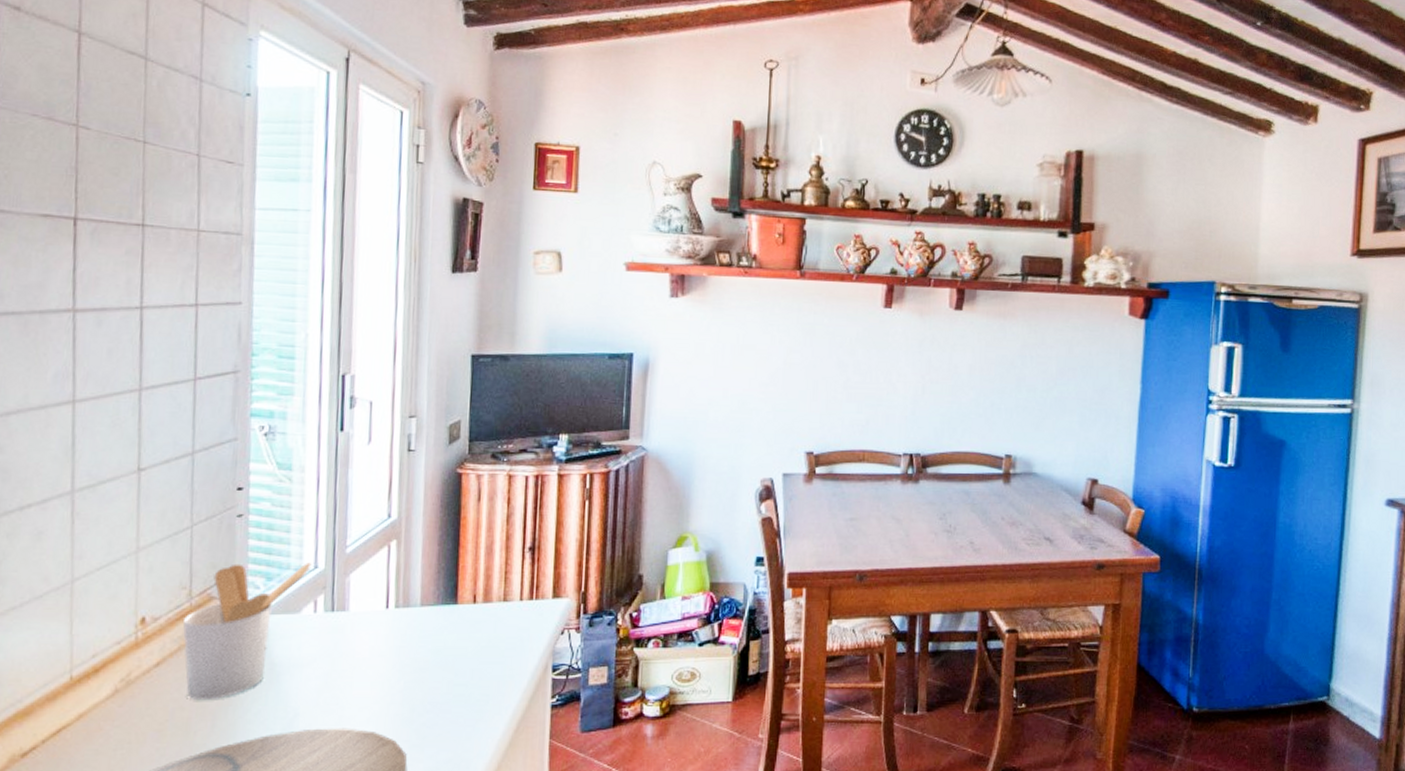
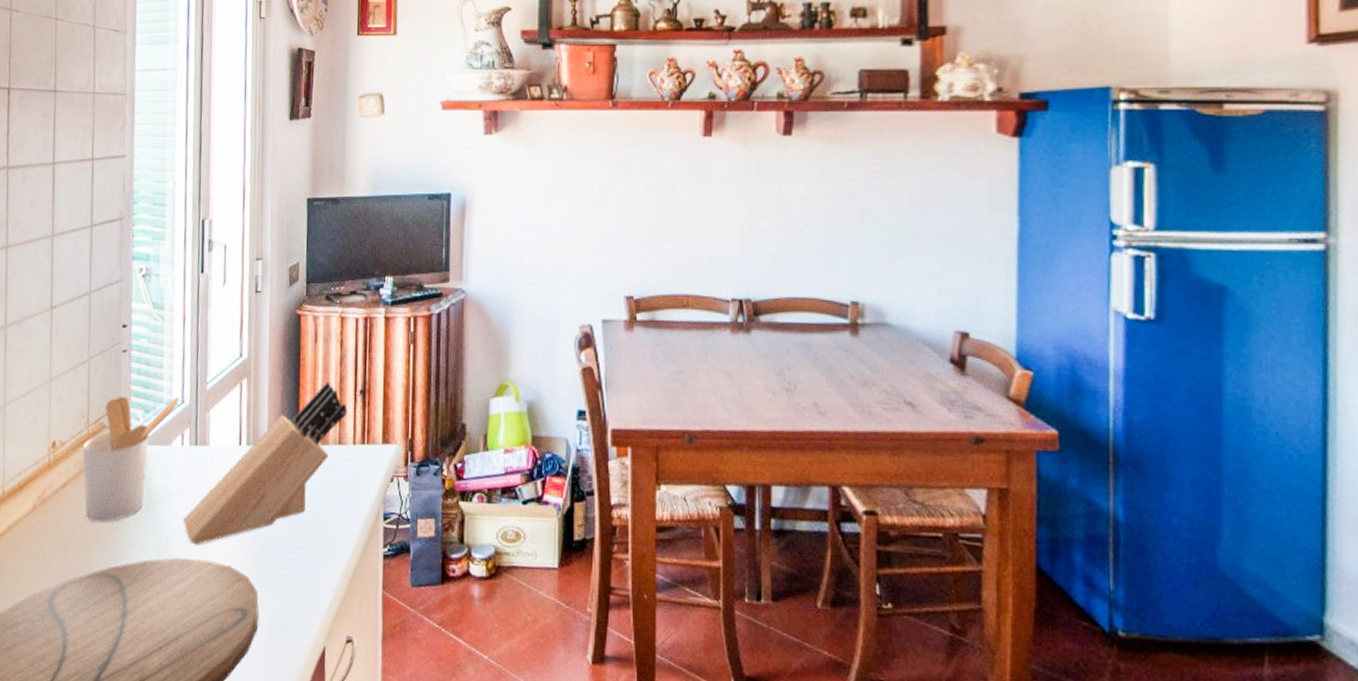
knife block: none [314,540,514,714] -> present [182,381,348,545]

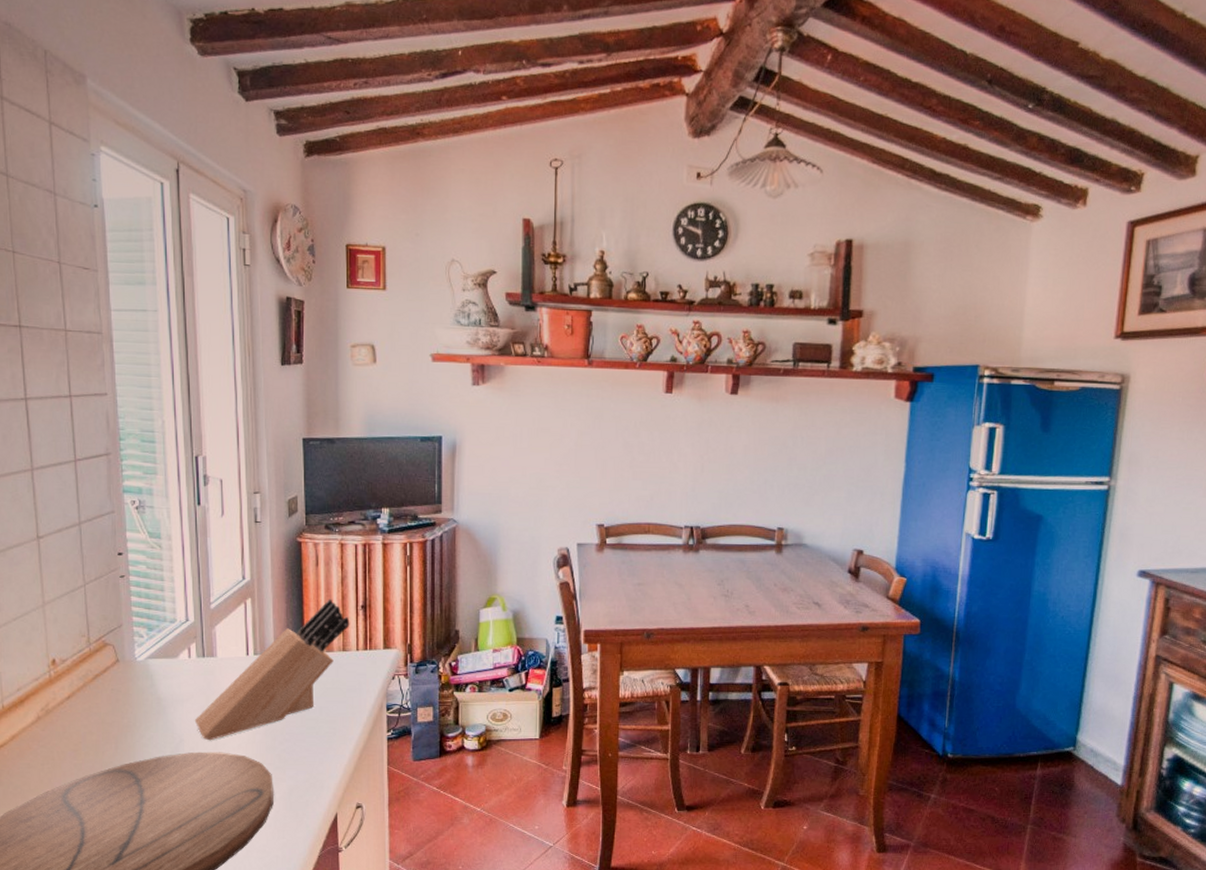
utensil holder: present [82,395,180,523] -> none [85,616,184,727]

